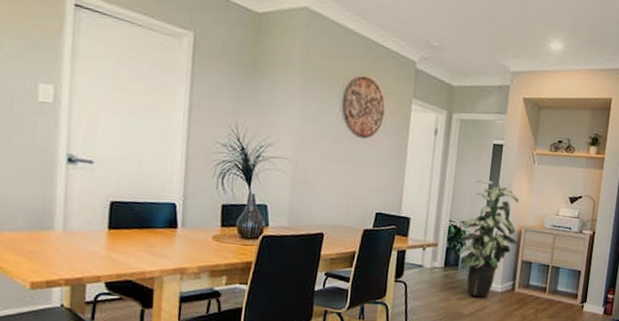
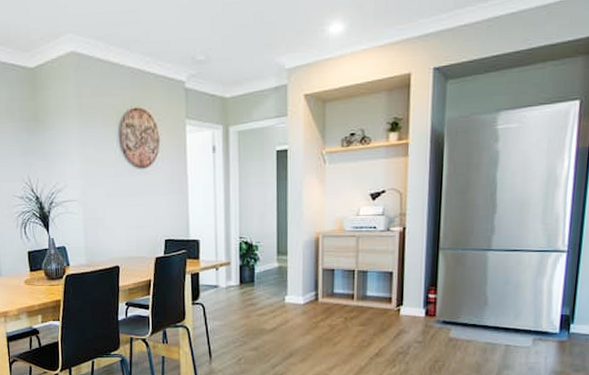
indoor plant: present [458,179,520,298] -> none [250,189,318,311]

